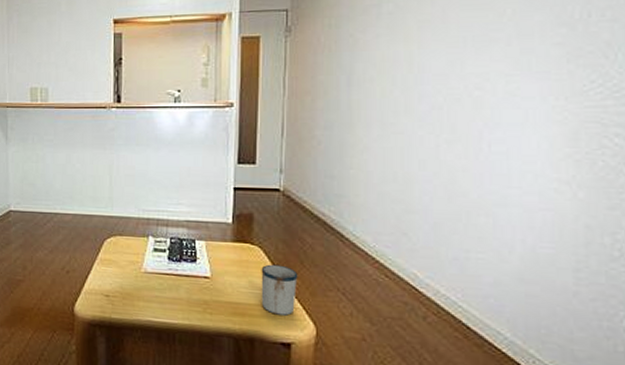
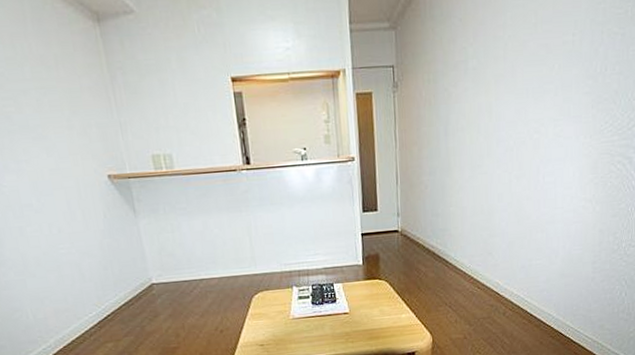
mug: present [261,264,298,316] -> none [388,292,417,333]

